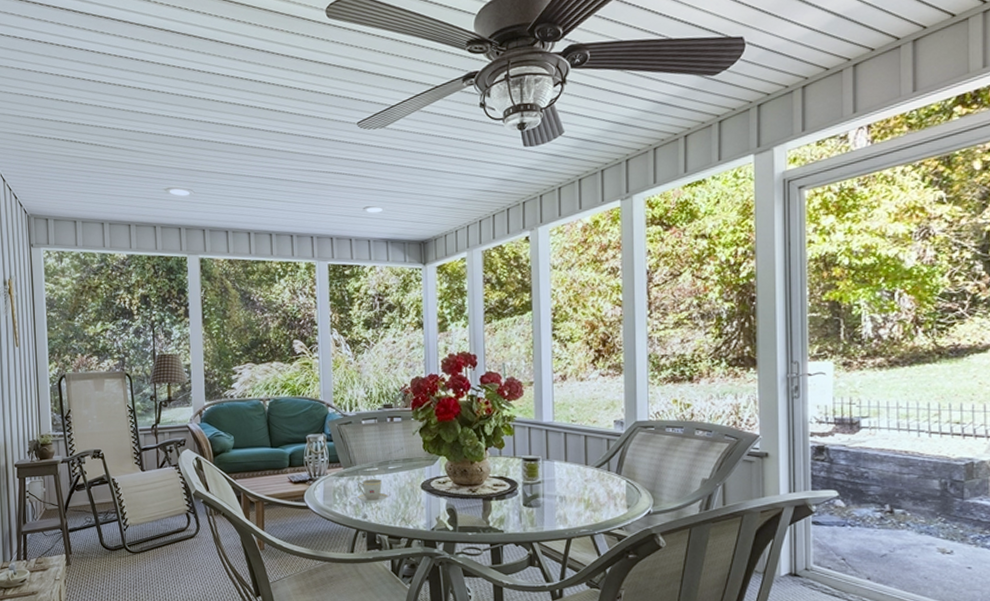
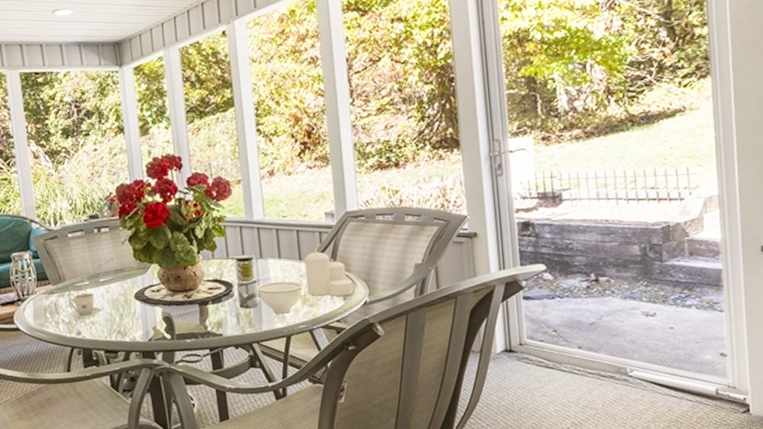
bowl: none [541,483,587,516] -> present [257,281,303,314]
candle: none [590,454,638,504] -> present [304,248,354,296]

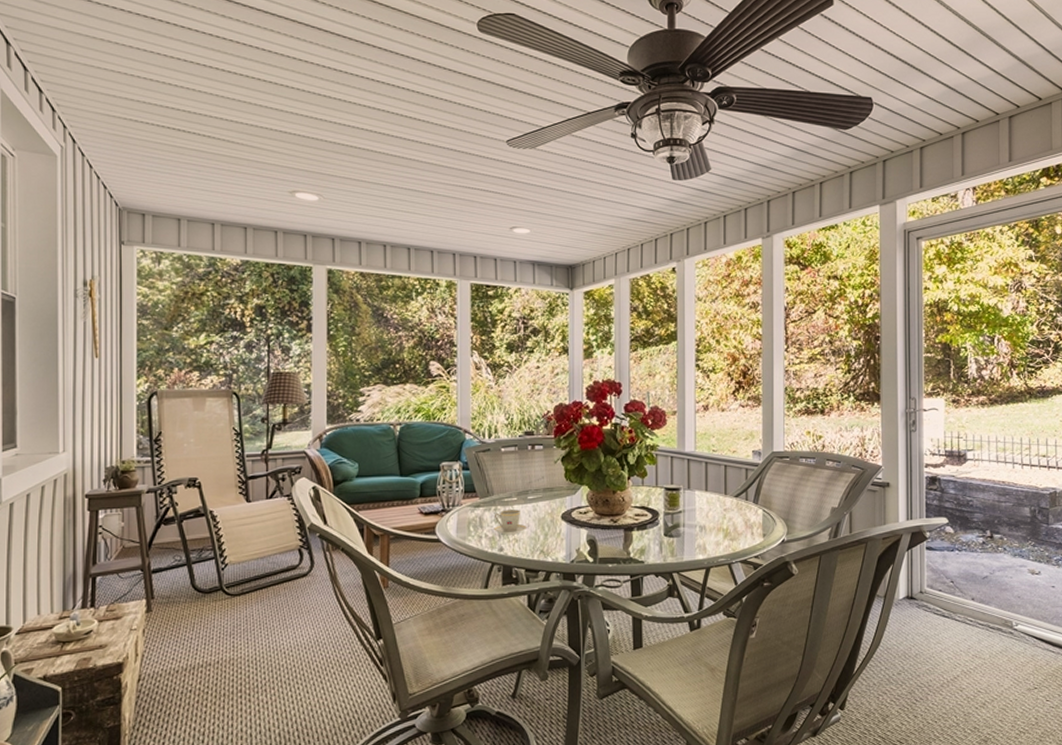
bowl: present [257,281,303,314] -> none [682,513,726,546]
candle: present [304,248,354,296] -> none [729,484,773,532]

